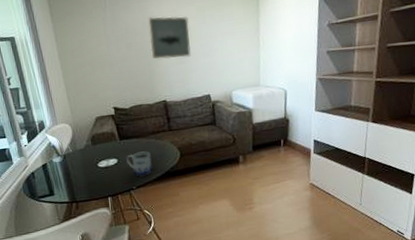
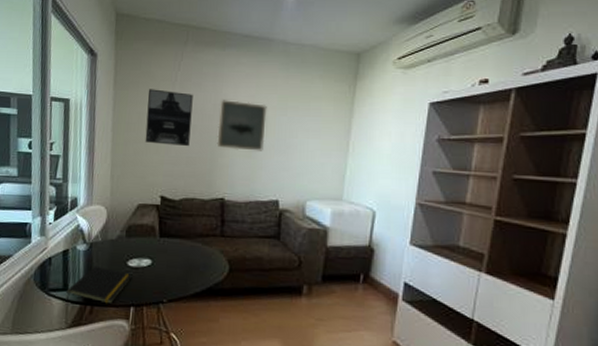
notepad: none [53,171,104,204] -> present [65,265,133,305]
wall art: none [83,16,129,65] -> present [145,89,193,147]
mug: present [126,151,153,177] -> none [162,256,193,288]

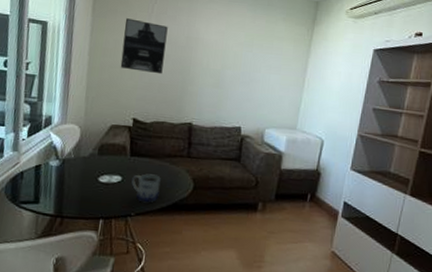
notepad: present [65,265,133,305] -> none [36,180,103,217]
mug: none [162,256,193,288] -> present [131,174,161,203]
wall art: present [217,100,267,151] -> none [188,33,235,83]

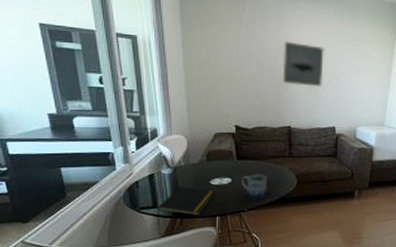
notepad: none [36,180,103,217] -> present [156,186,216,217]
wall art: present [120,18,168,75] -> none [215,29,259,83]
wall art: none [188,33,235,83] -> present [282,41,324,87]

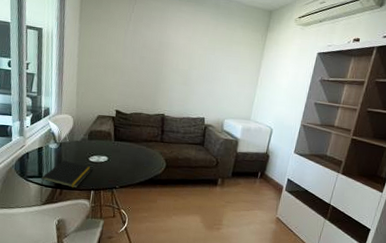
mug: present [241,174,267,199] -> none [116,155,140,178]
wall art: present [282,41,324,87] -> none [160,39,200,81]

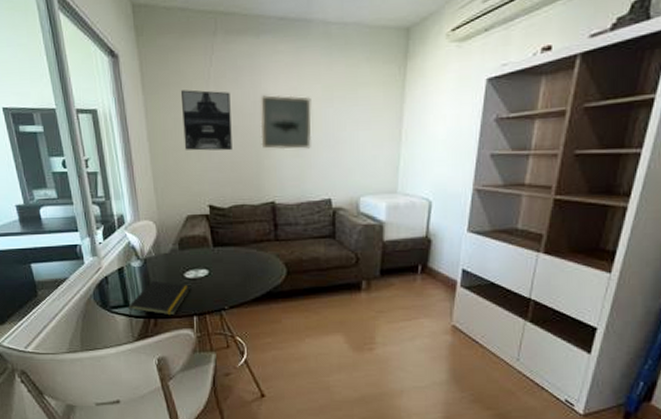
wall art: none [104,25,144,74] -> present [180,90,232,151]
wall art: none [160,39,200,81] -> present [260,95,312,150]

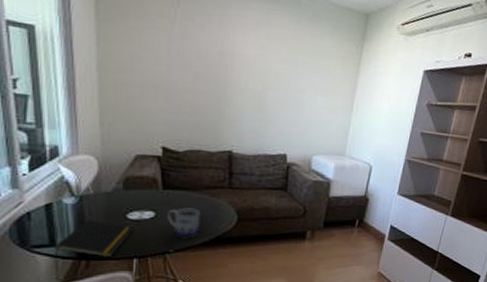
wall art: present [180,90,232,151] -> none [140,24,196,96]
mug: none [219,263,251,295] -> present [167,207,201,239]
wall art: present [260,95,312,150] -> none [224,47,277,105]

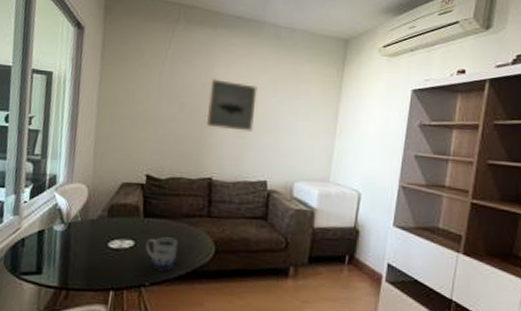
notepad: present [54,219,134,258] -> none [38,247,113,289]
wall art: none [224,47,277,105] -> present [206,79,257,132]

